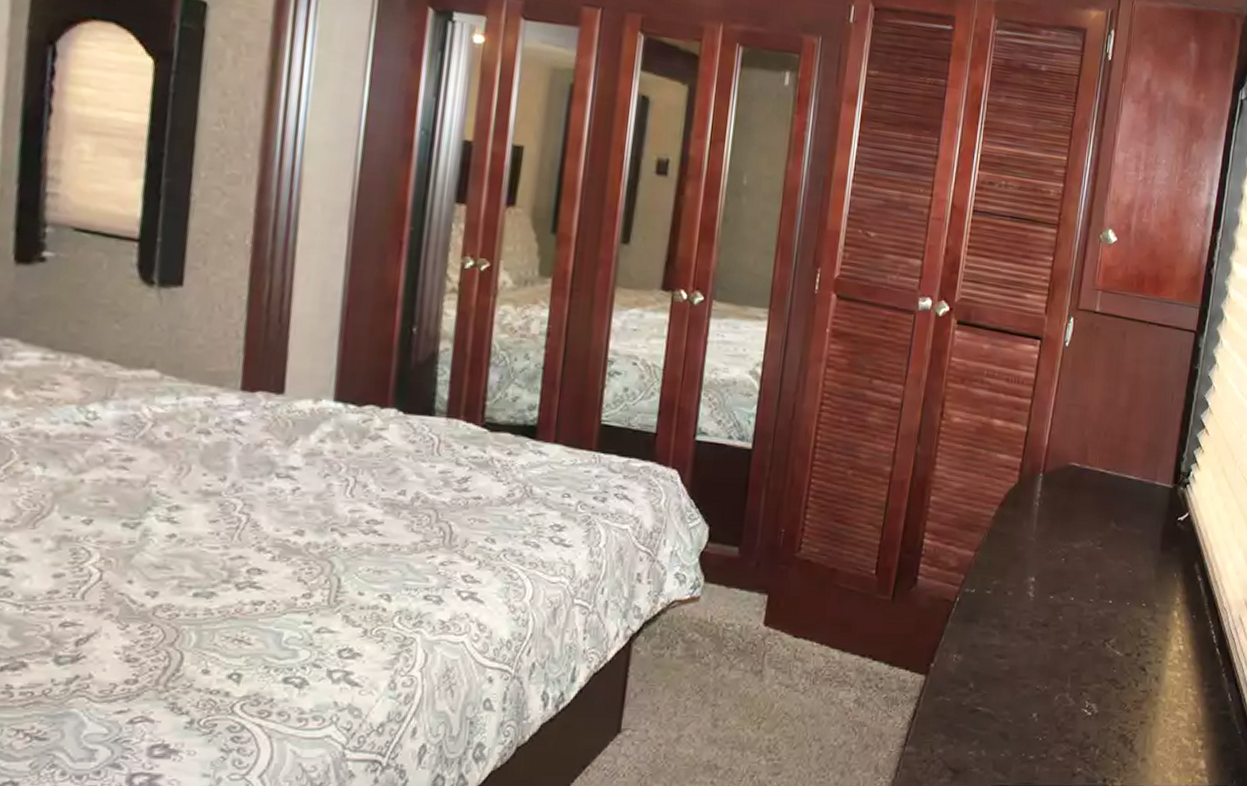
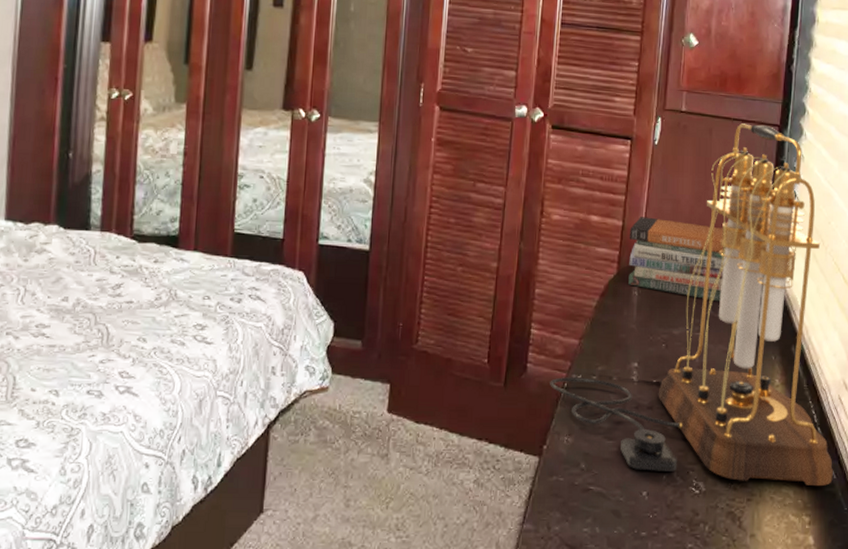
table lamp: none [941,327,1231,708] -> present [550,123,833,486]
book stack: none [1030,422,1136,515] -> present [628,217,728,302]

